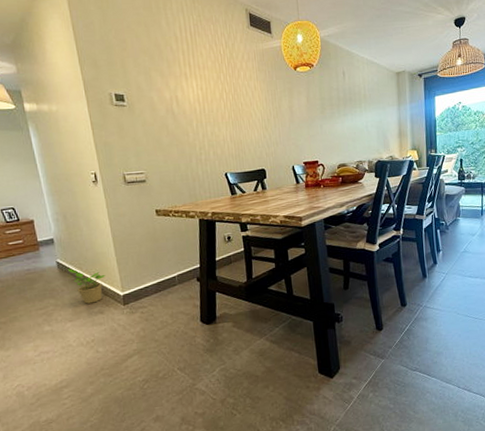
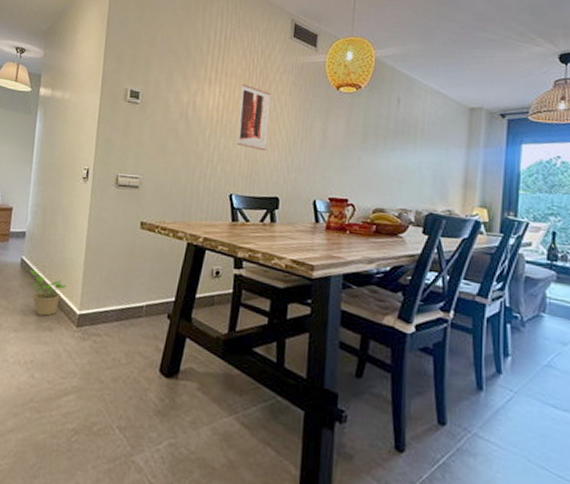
wall art: none [215,75,247,132] -> present [236,84,271,151]

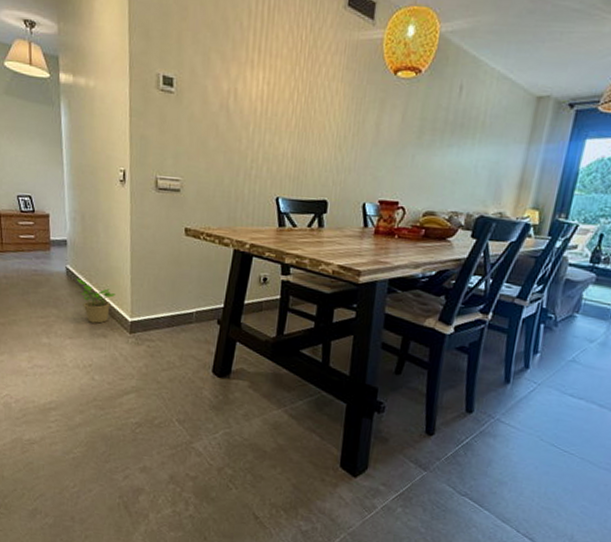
wall art: present [236,84,271,151] -> none [283,67,321,149]

